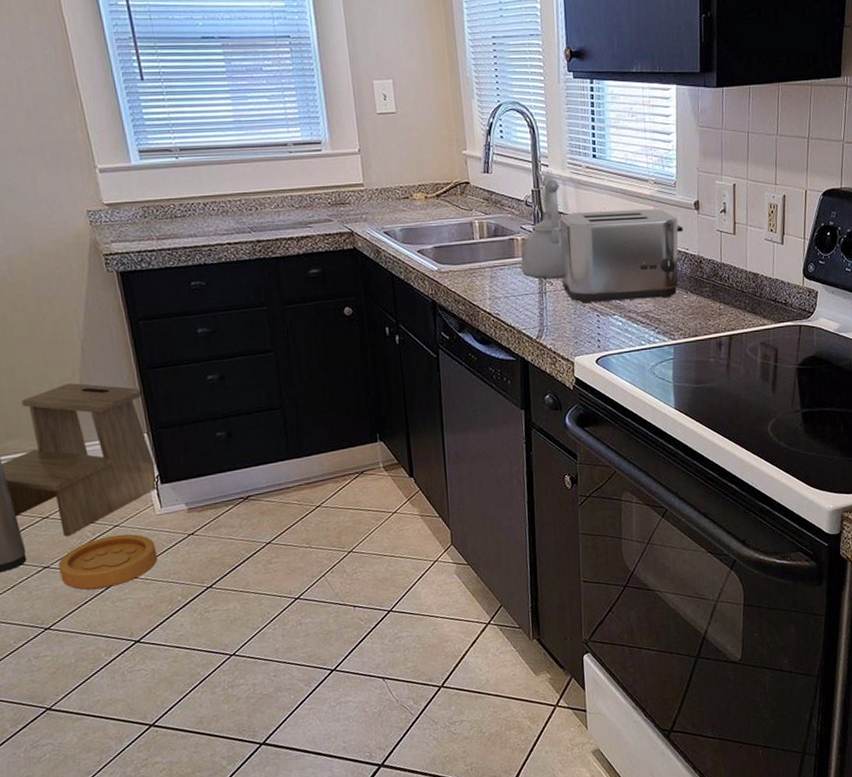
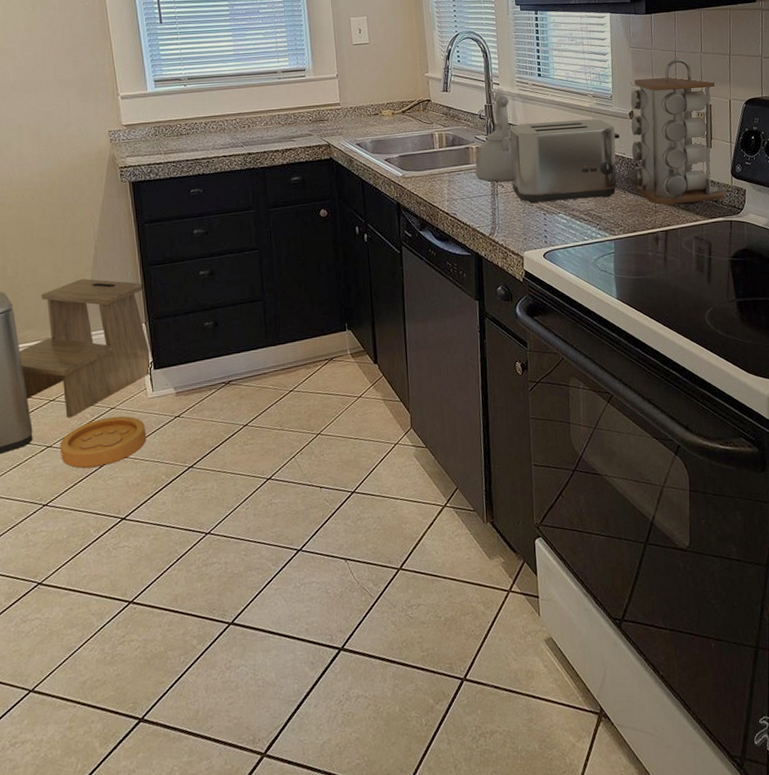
spice rack: none [695,141,796,307] -> present [630,58,726,205]

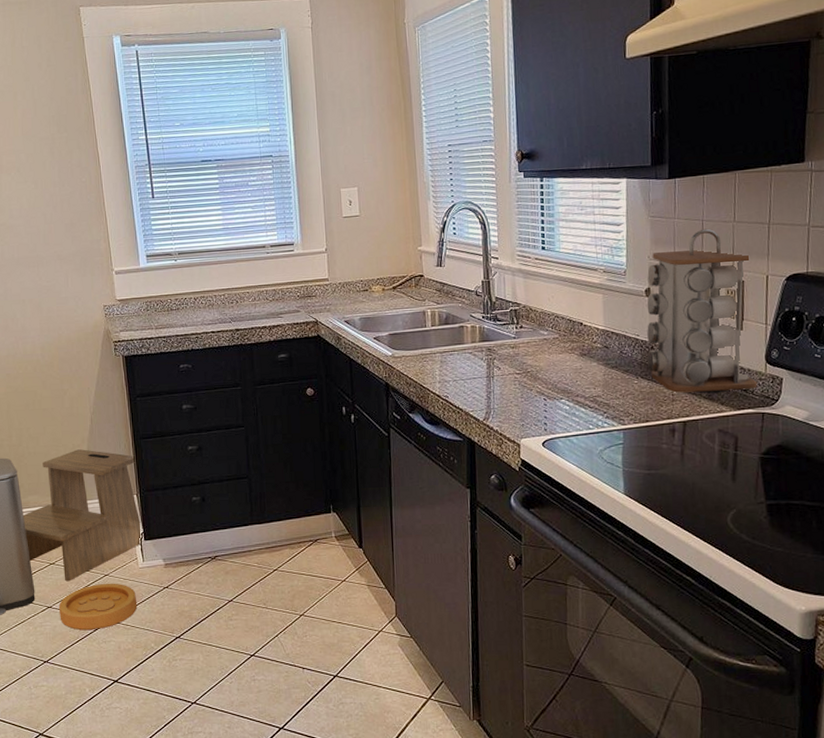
kettle: present [475,92,513,182] -> none [469,267,511,364]
toaster: present [509,119,620,204] -> none [508,296,633,388]

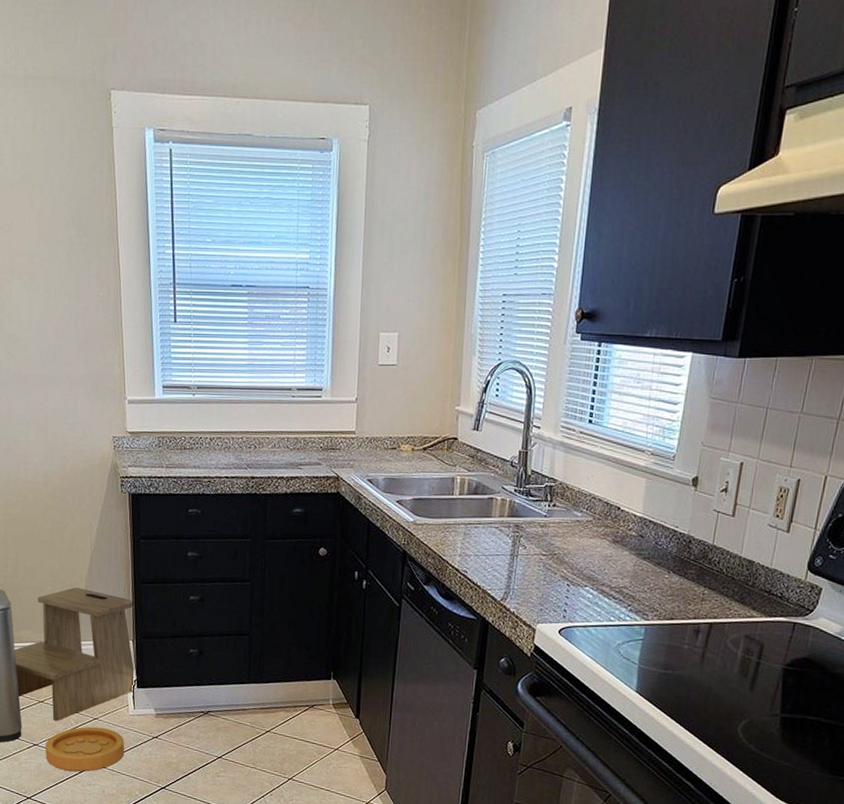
spice rack: present [646,228,758,393] -> none [681,417,810,597]

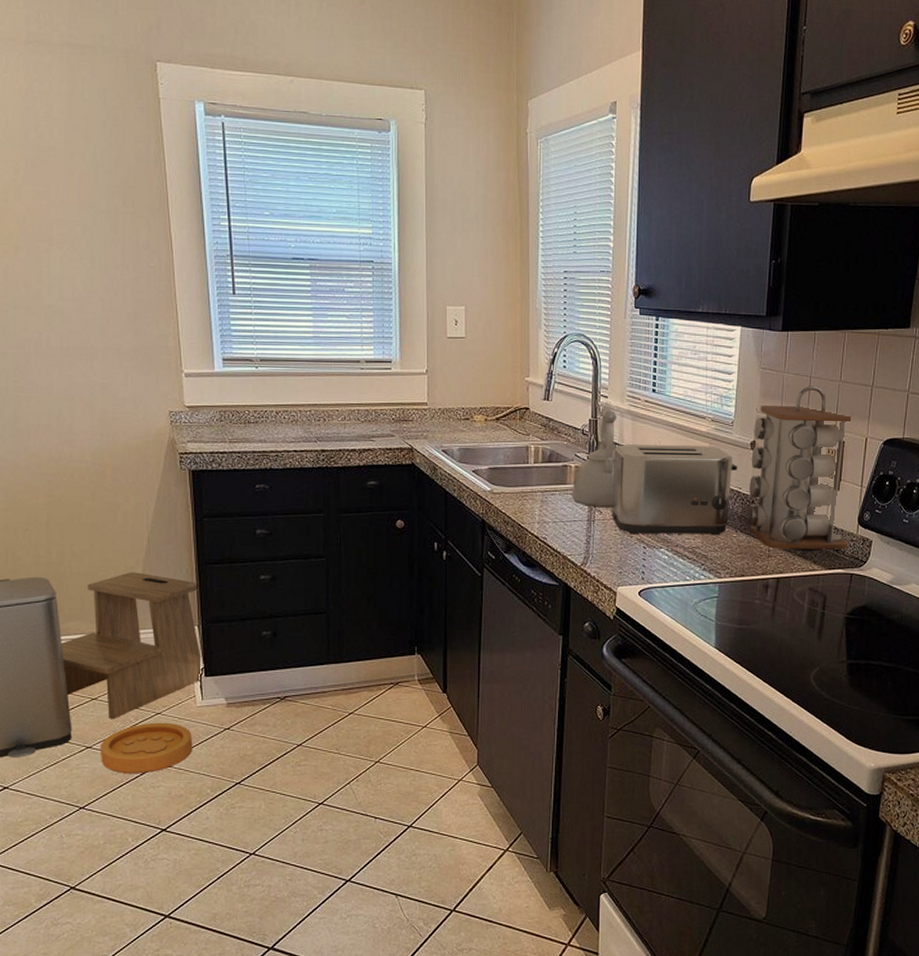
kettle: none [495,437,549,543] -> present [572,406,617,508]
toaster: none [536,477,676,575] -> present [612,444,737,535]
spice rack: none [681,417,810,597] -> present [746,385,851,551]

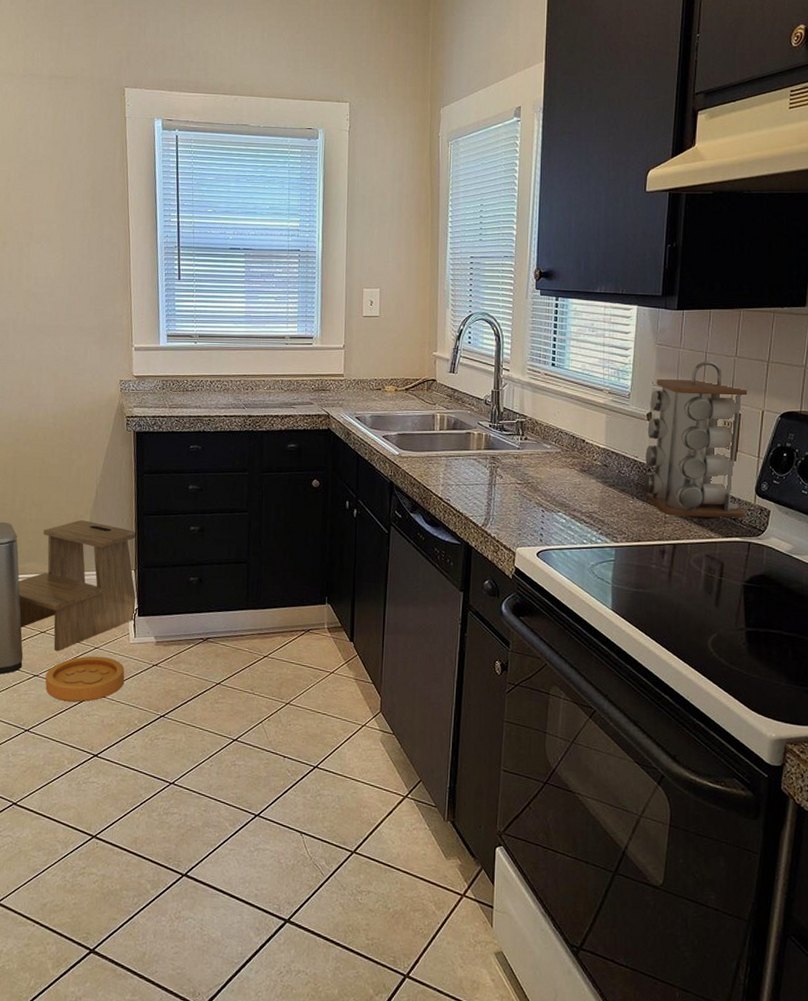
kettle: present [572,406,617,508] -> none [474,378,518,473]
toaster: present [612,444,737,535] -> none [512,413,634,501]

